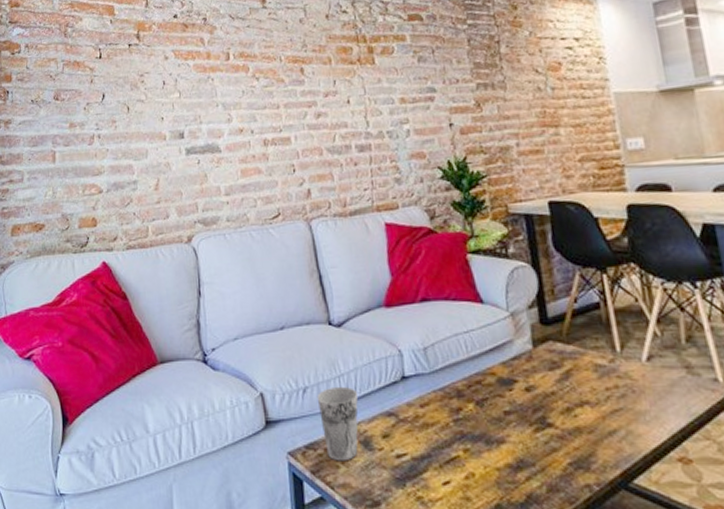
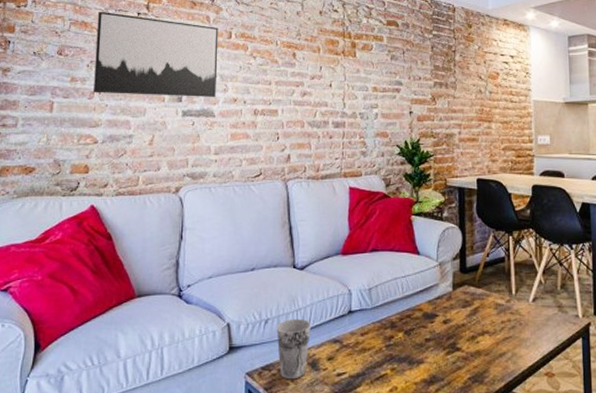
wall art: none [88,47,220,138] -> present [94,11,219,98]

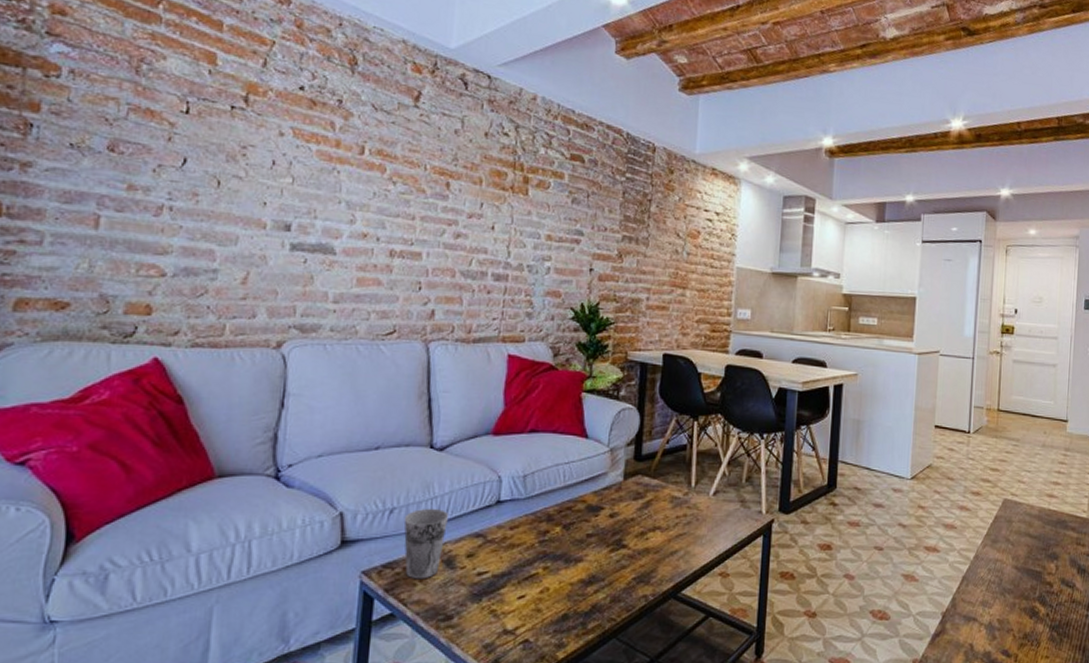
wall art: present [94,11,219,98] -> none [162,97,347,230]

